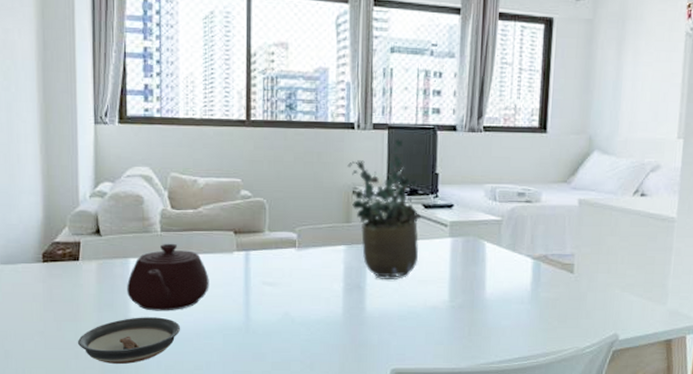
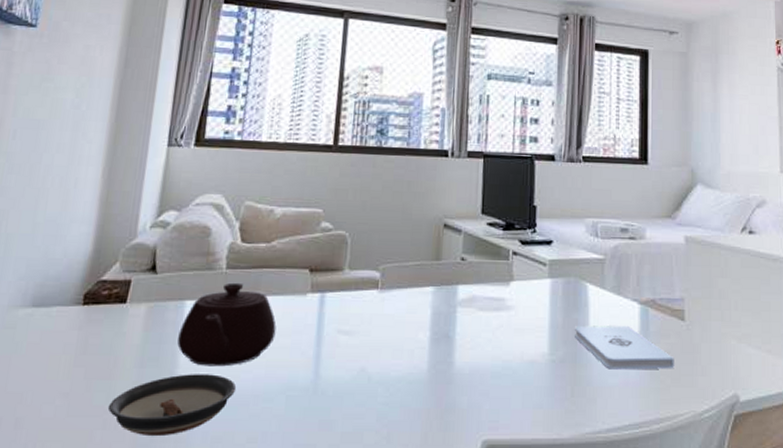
potted plant: present [347,139,421,281] -> none [439,168,517,329]
notepad: none [473,277,562,314] -> present [575,325,674,370]

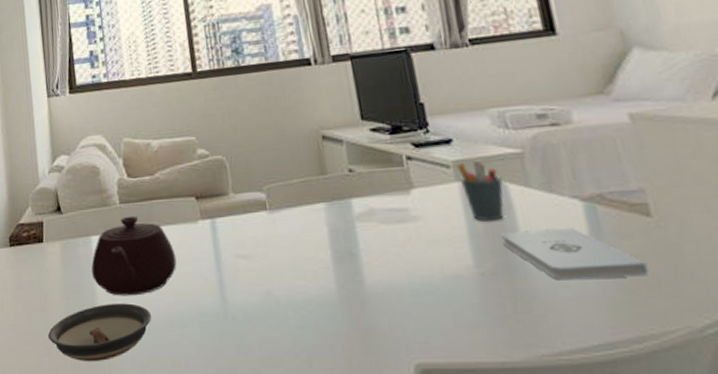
pen holder: none [552,261,584,315] -> present [457,160,504,221]

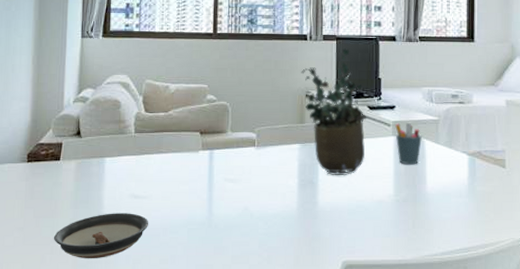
teapot: present [91,215,177,296] -> none [102,143,177,207]
potted plant: none [310,69,421,243] -> present [301,48,366,176]
notepad: present [501,228,649,281] -> none [415,173,497,207]

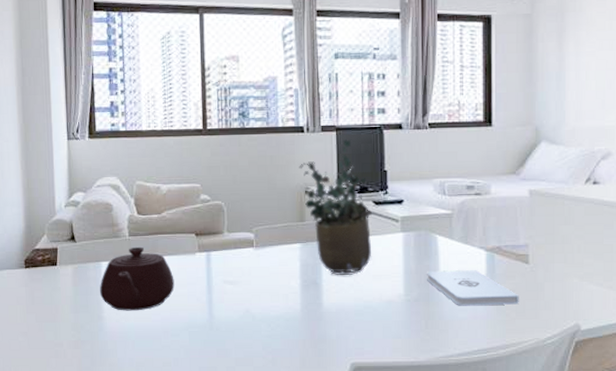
saucer: present [53,213,149,258] -> none [56,317,150,361]
teapot: none [102,143,177,207] -> present [100,246,175,311]
pen holder: present [395,122,422,165] -> none [404,217,434,263]
notepad: none [415,173,497,207] -> present [427,270,519,306]

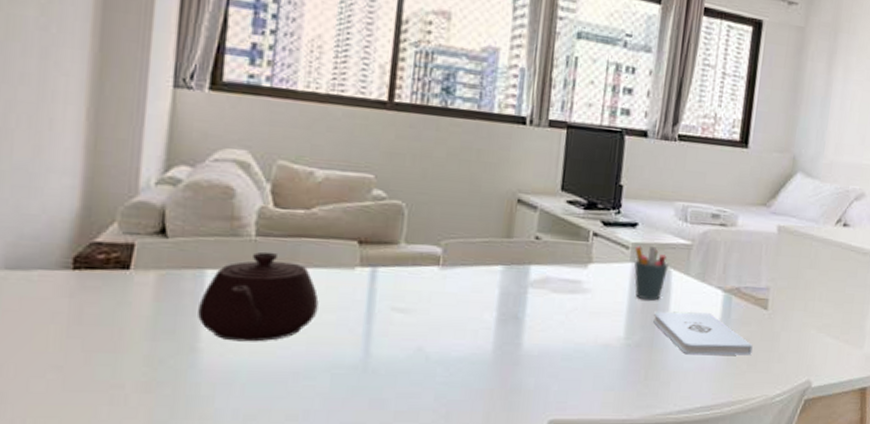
potted plant: present [299,139,372,276] -> none [513,141,598,311]
pen holder: none [404,217,434,263] -> present [634,245,668,301]

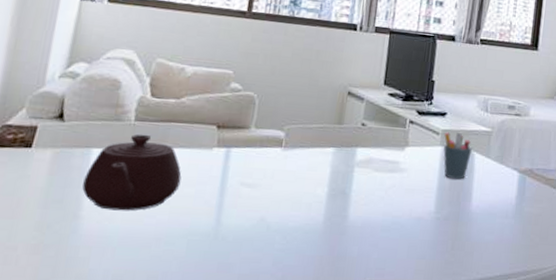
notepad: present [653,311,753,356] -> none [459,189,544,230]

